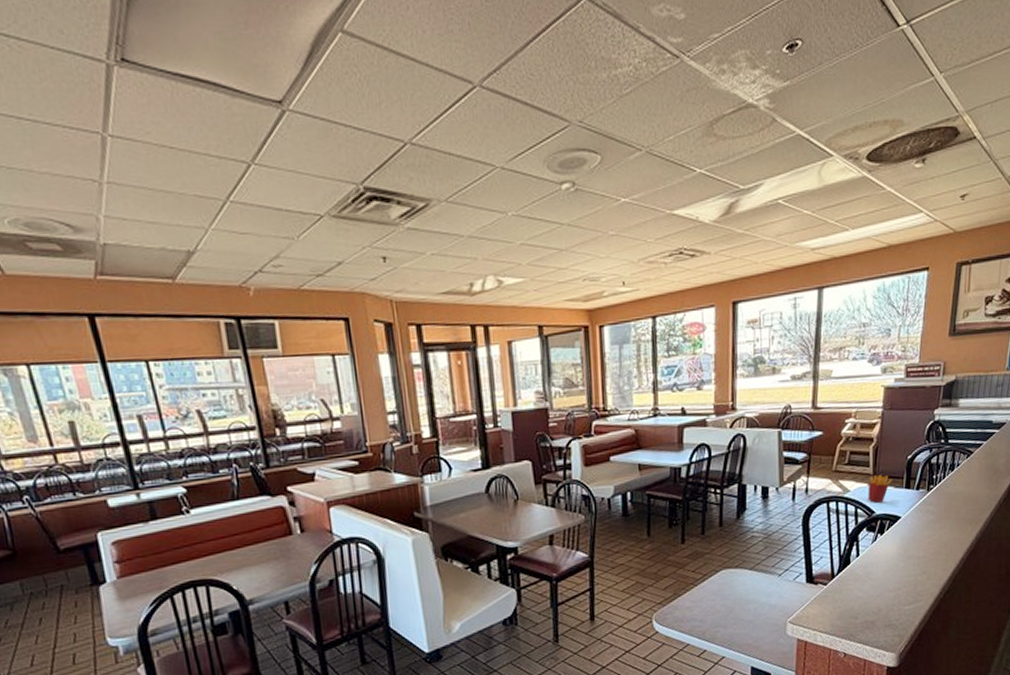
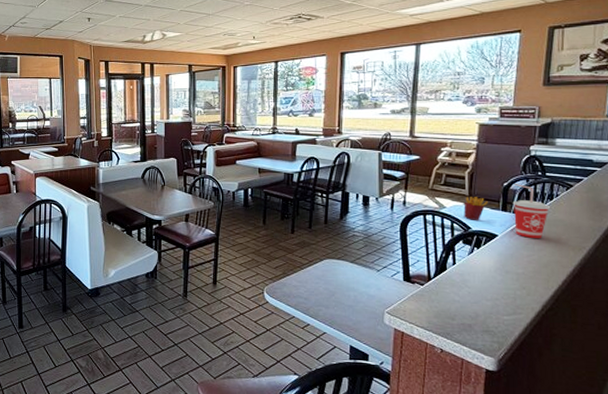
beverage cup: none [915,454,952,517] -> present [512,183,551,239]

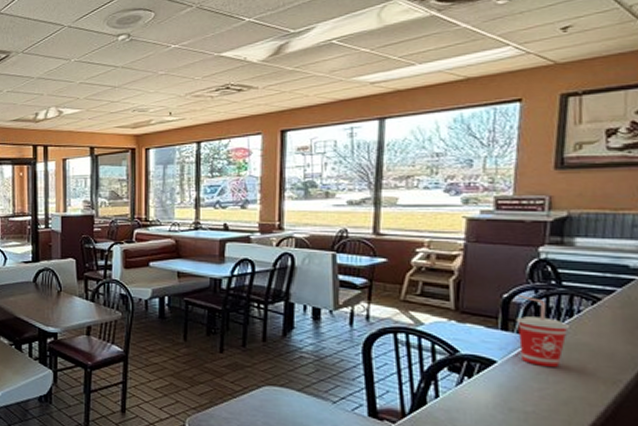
french fries: present [463,197,489,220] -> none [448,311,483,342]

